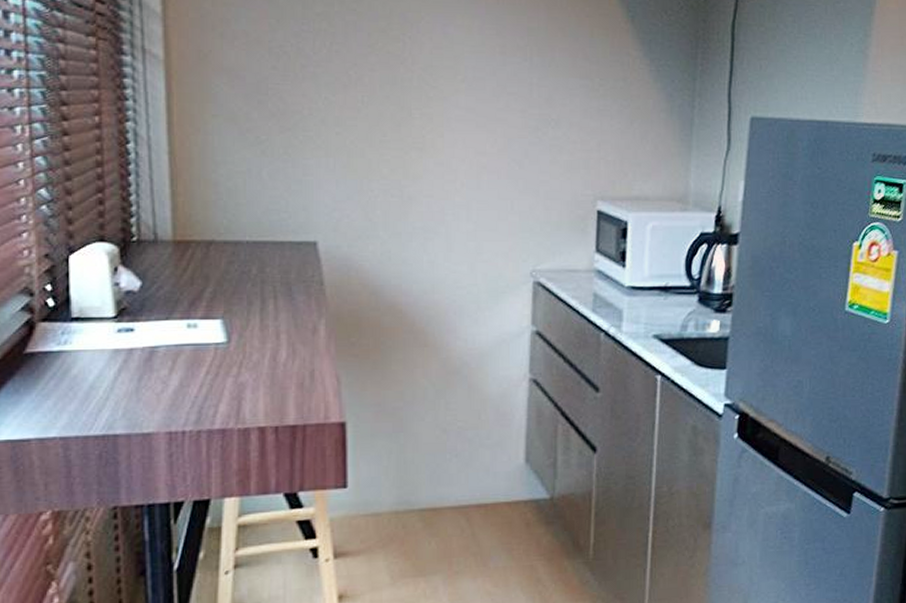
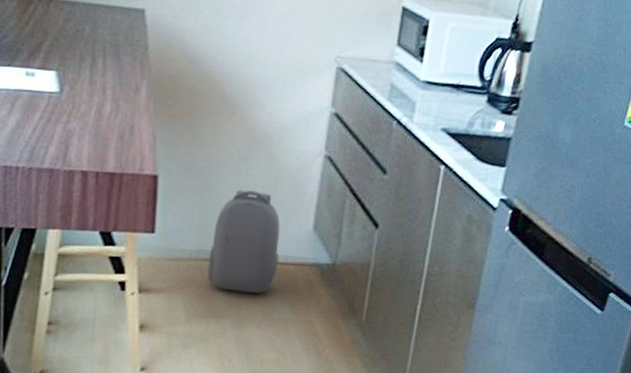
backpack: none [411,427,490,543] -> present [207,190,280,293]

